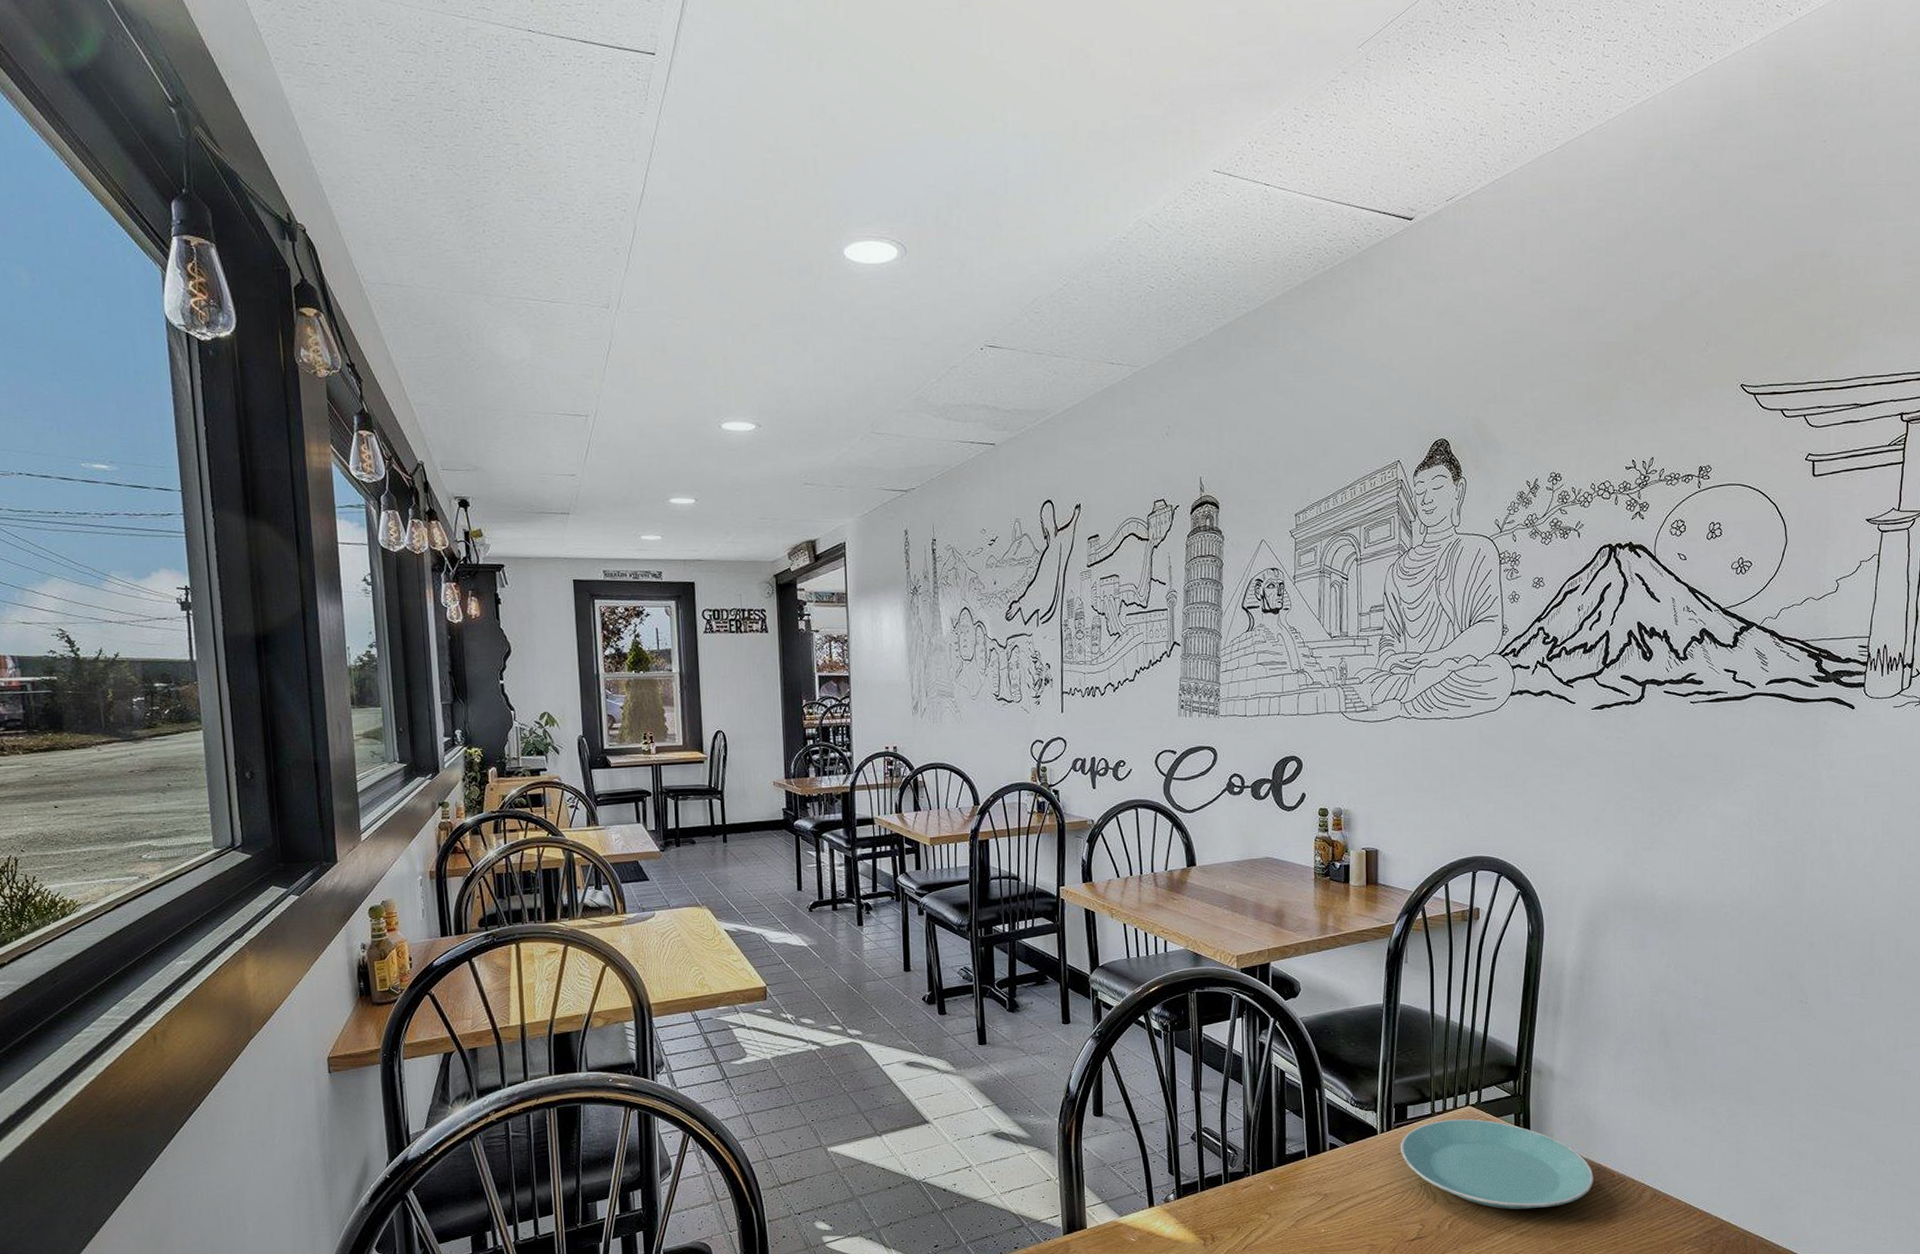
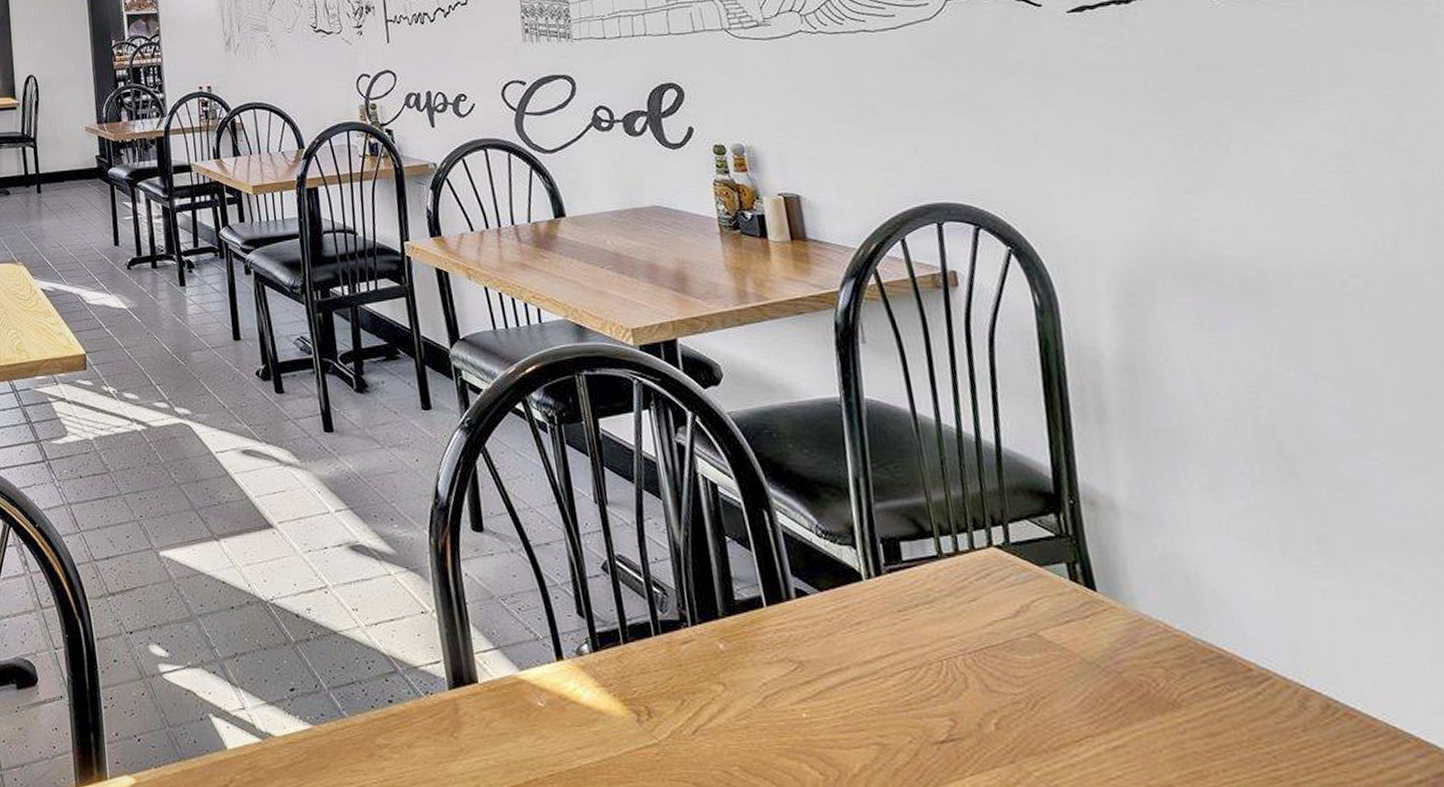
plate: present [1400,1118,1594,1210] -> none [898,565,1218,711]

